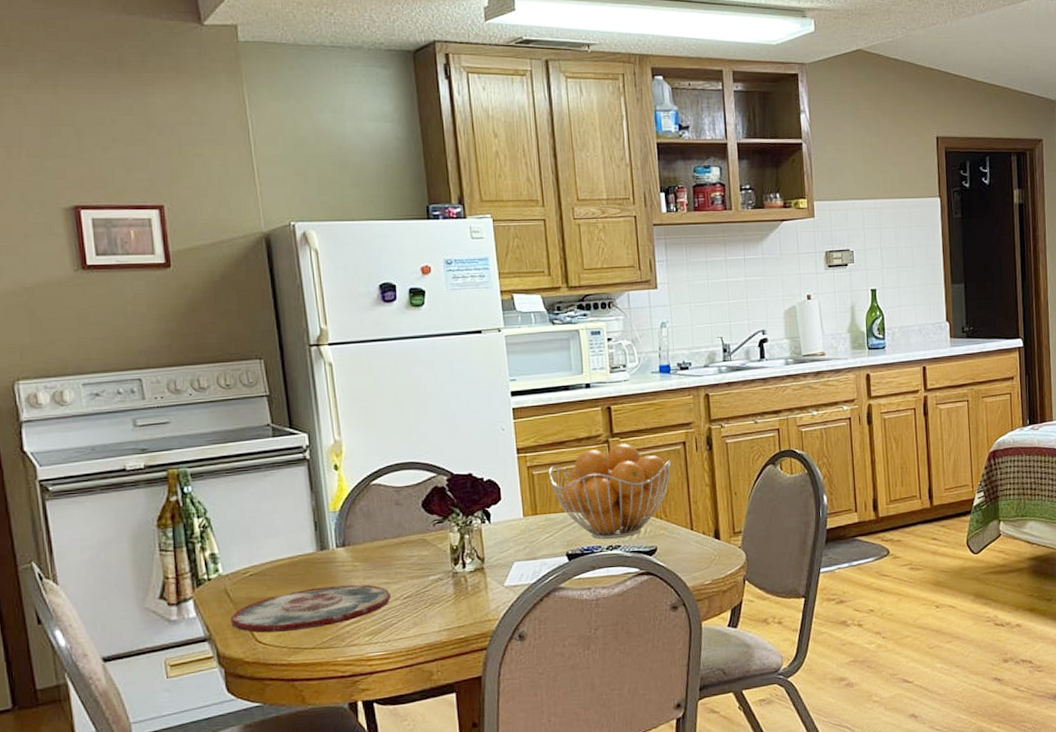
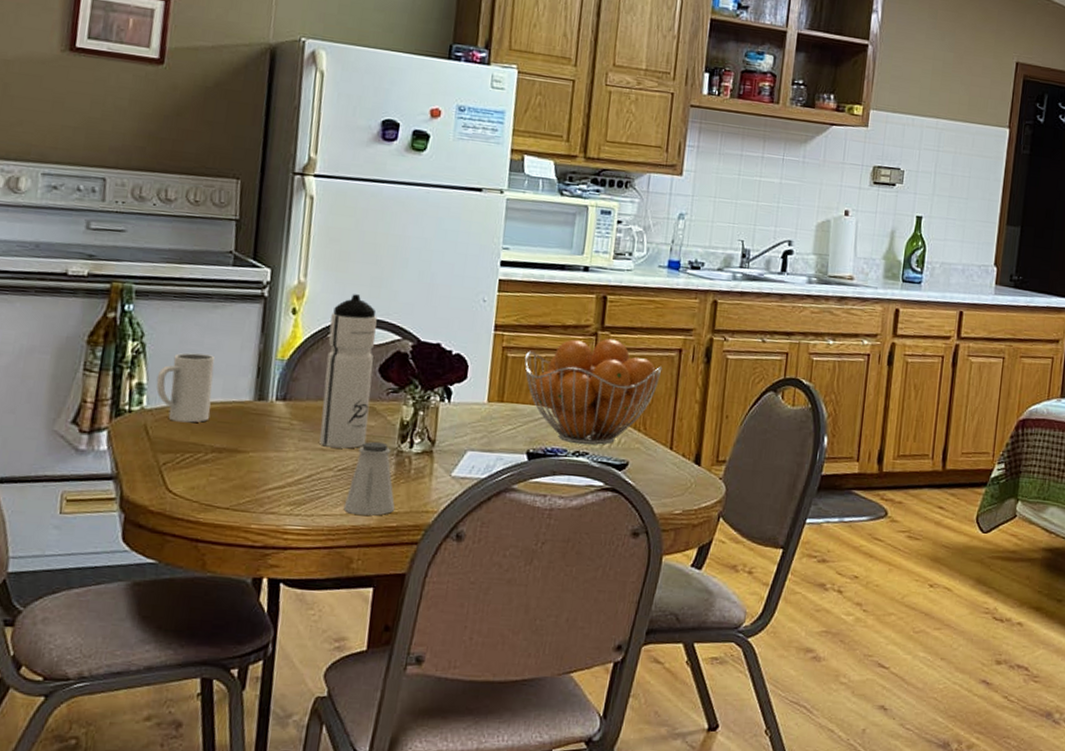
mug: none [226,518,281,582] -> present [156,352,215,423]
plate: present [231,584,391,633] -> none [143,441,324,487]
water bottle: none [370,443,424,580] -> present [319,294,377,449]
saltshaker: none [415,567,461,634] -> present [343,441,396,516]

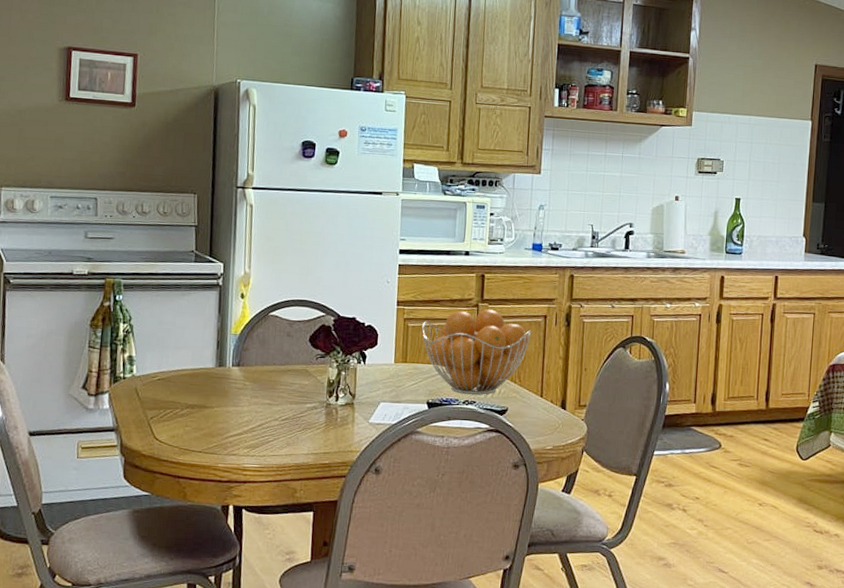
mug: present [156,352,215,423] -> none [142,331,185,386]
water bottle: present [319,294,377,449] -> none [266,280,306,403]
saltshaker: present [343,441,396,516] -> none [287,396,327,455]

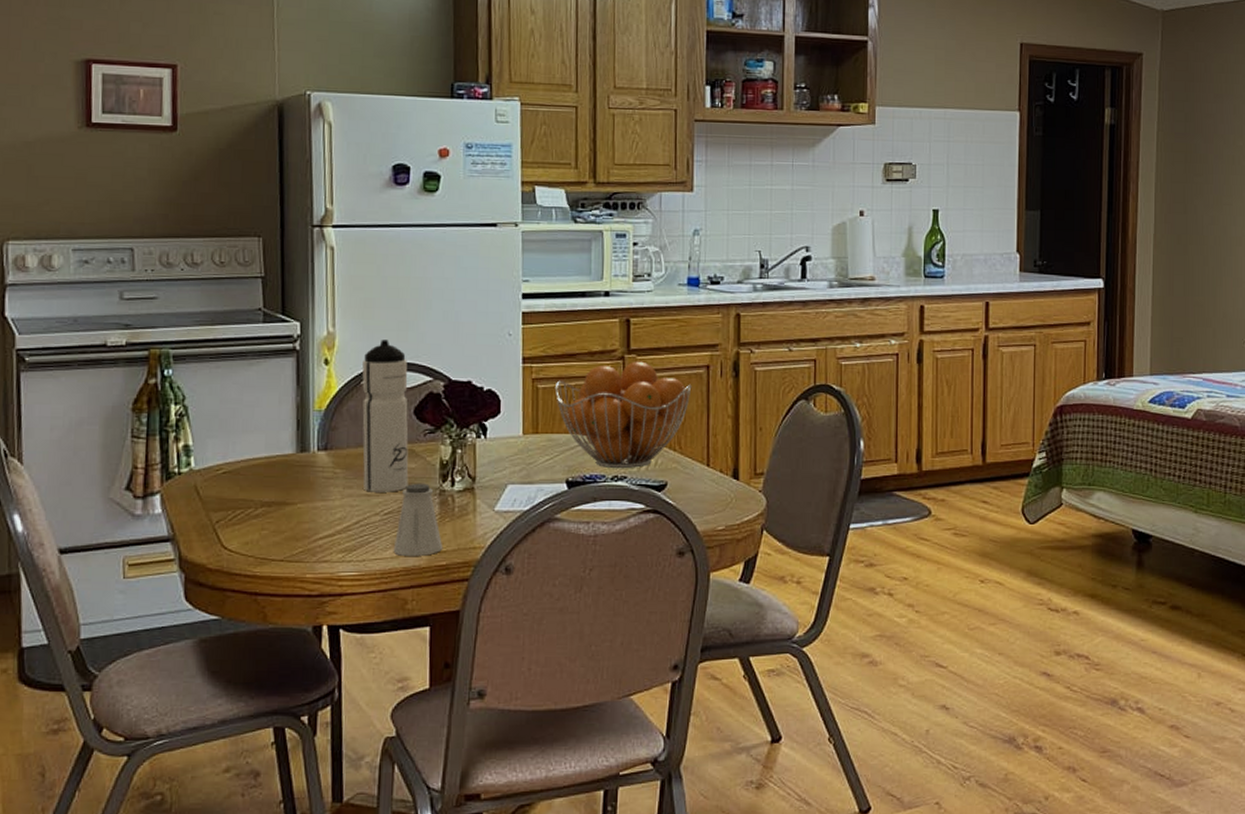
water bottle: none [266,280,306,403] -> present [362,340,409,492]
saltshaker: none [287,396,327,455] -> present [393,483,443,556]

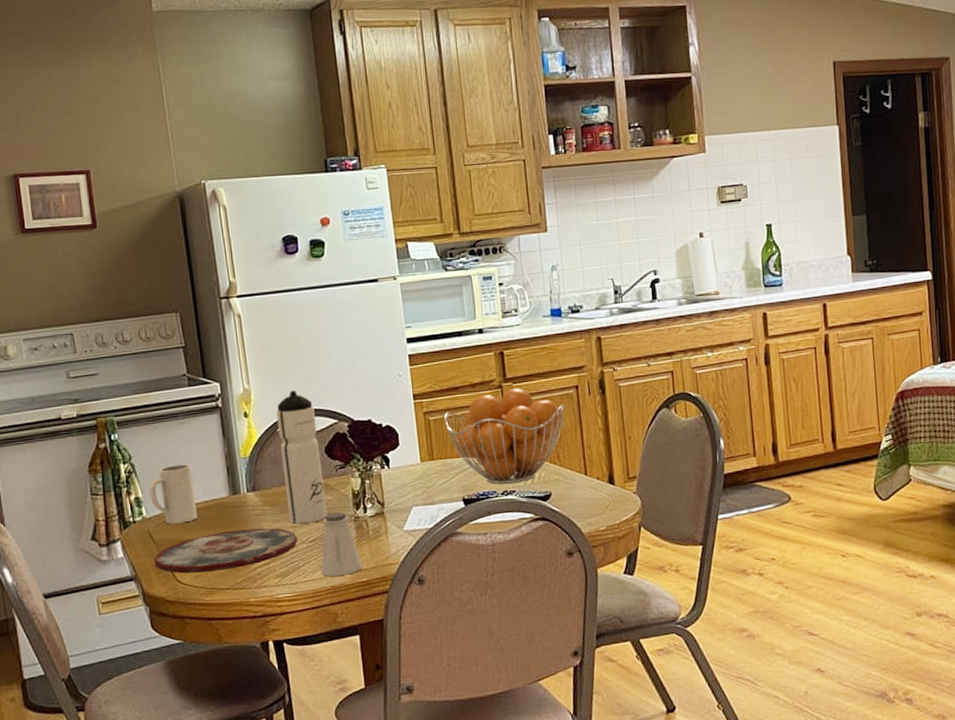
plate: none [198,493,370,540] -> present [154,528,298,574]
mug: none [201,411,256,480] -> present [149,464,198,524]

